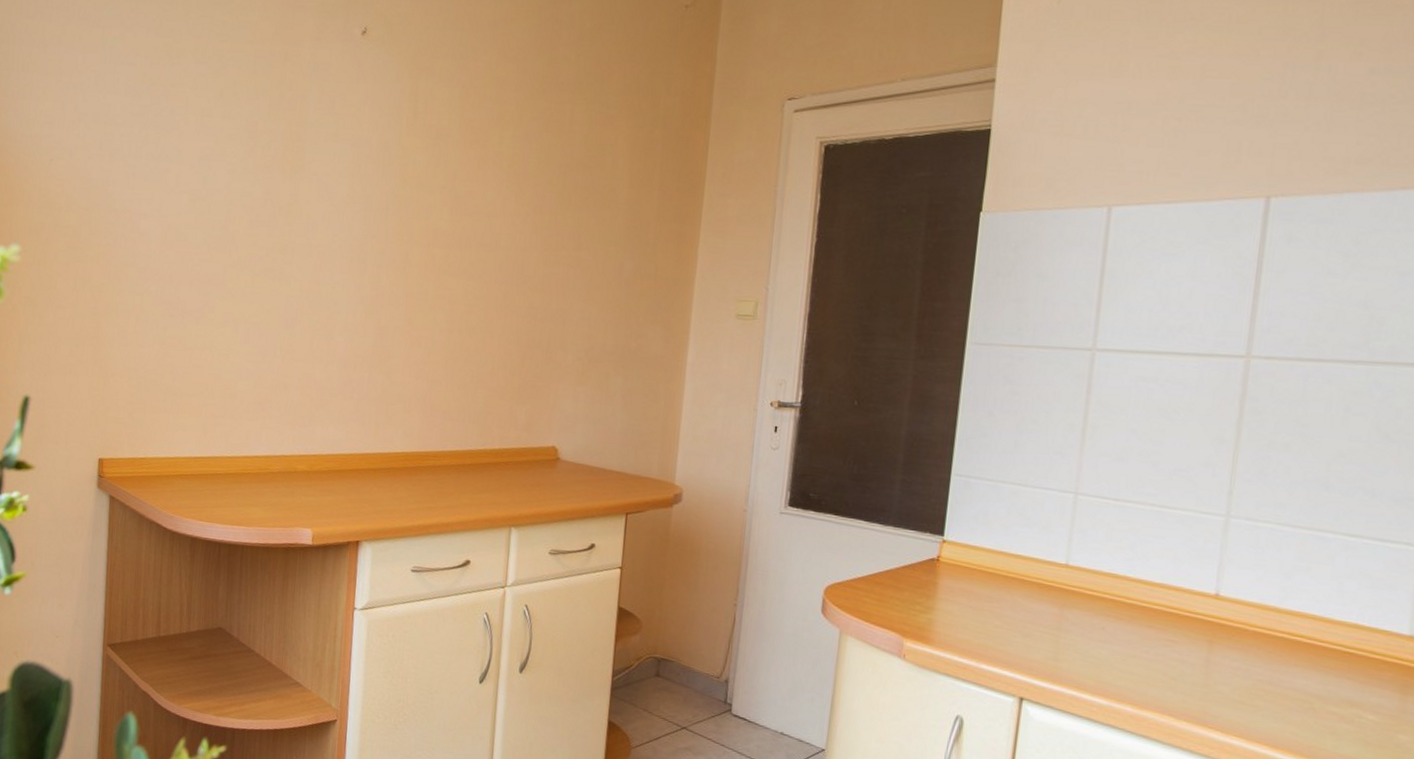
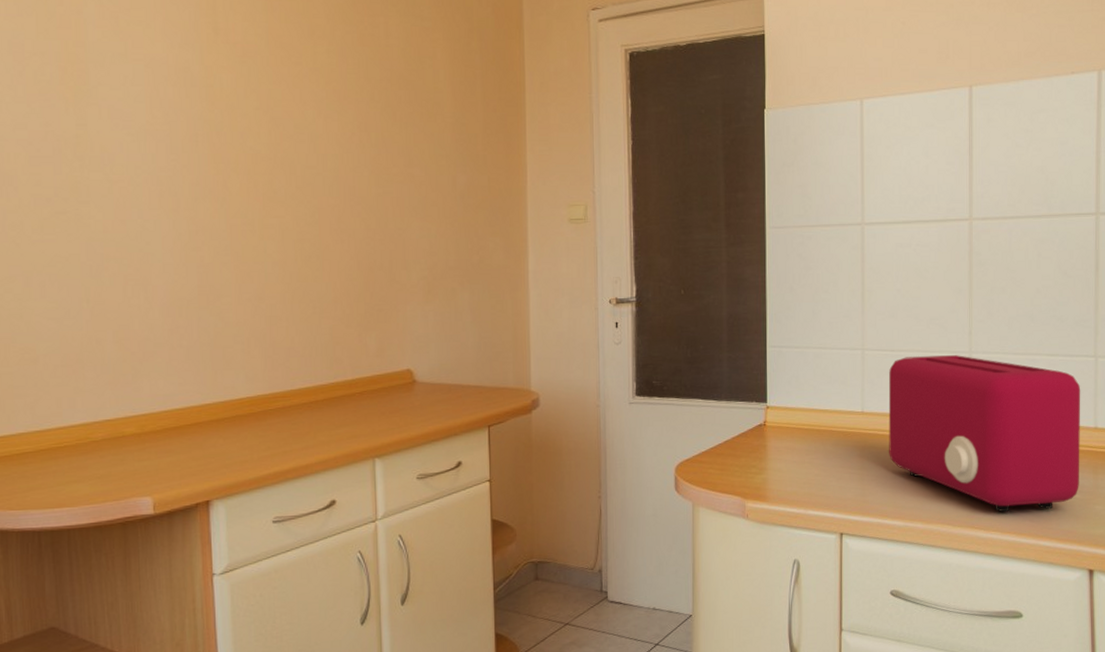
toaster: none [1096,509,1394,725] -> present [888,355,1081,513]

